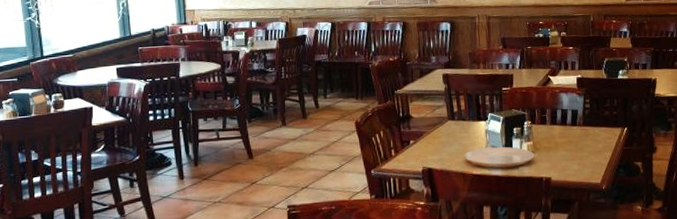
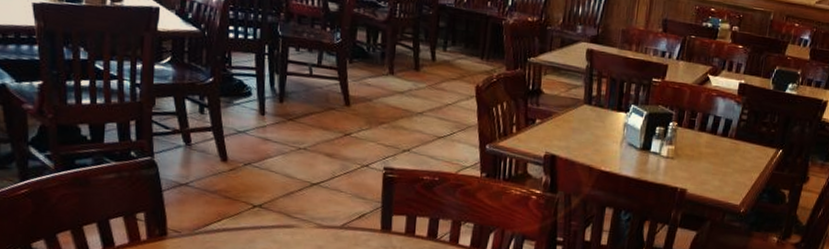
plate: present [465,146,535,168] -> none [595,142,674,171]

